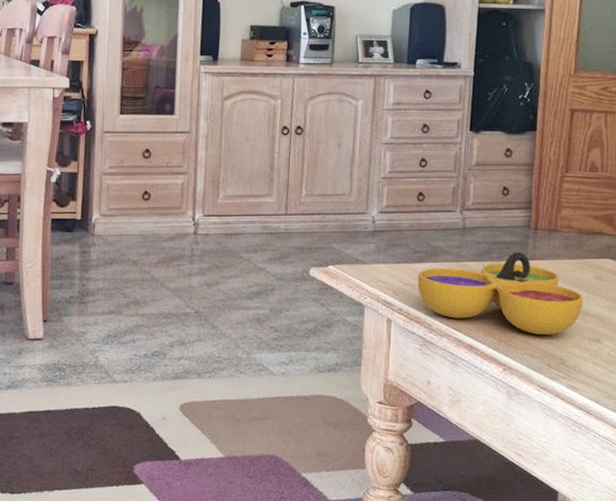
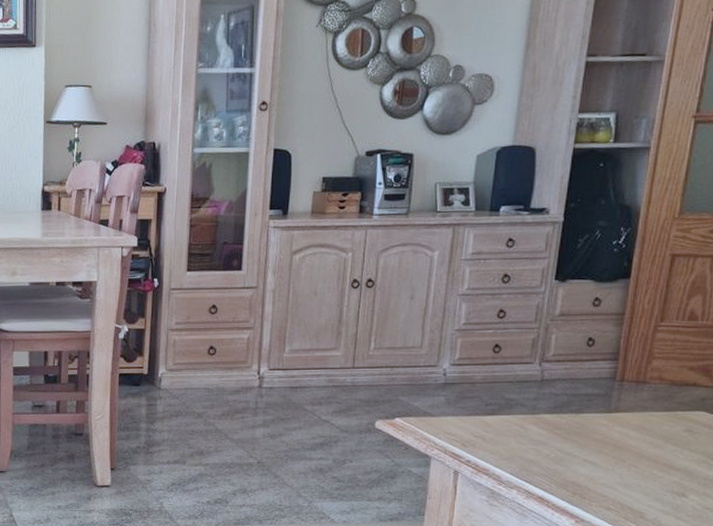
decorative bowl: present [417,251,583,336] -> none [488,403,670,489]

